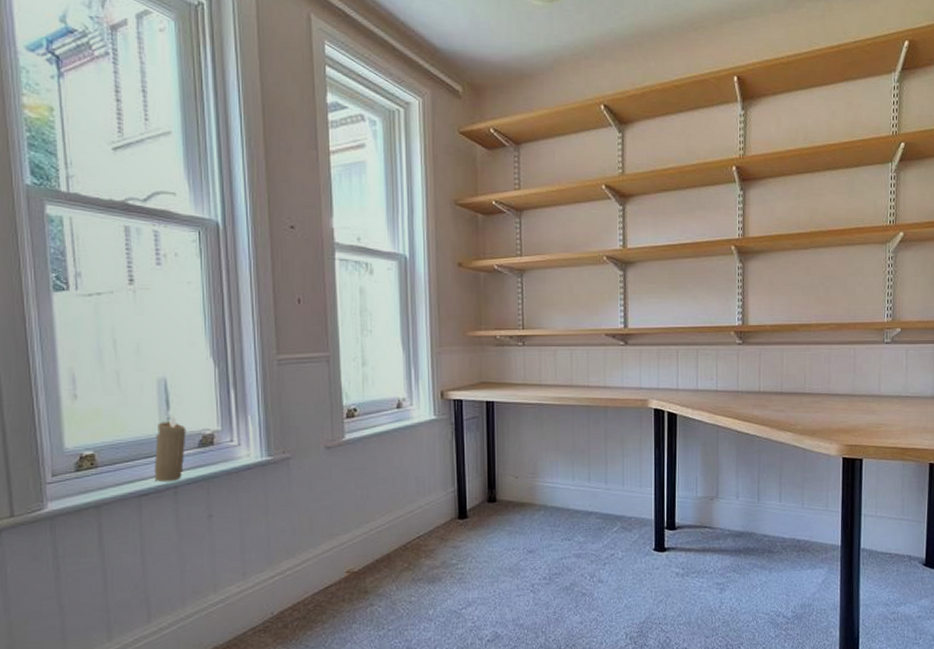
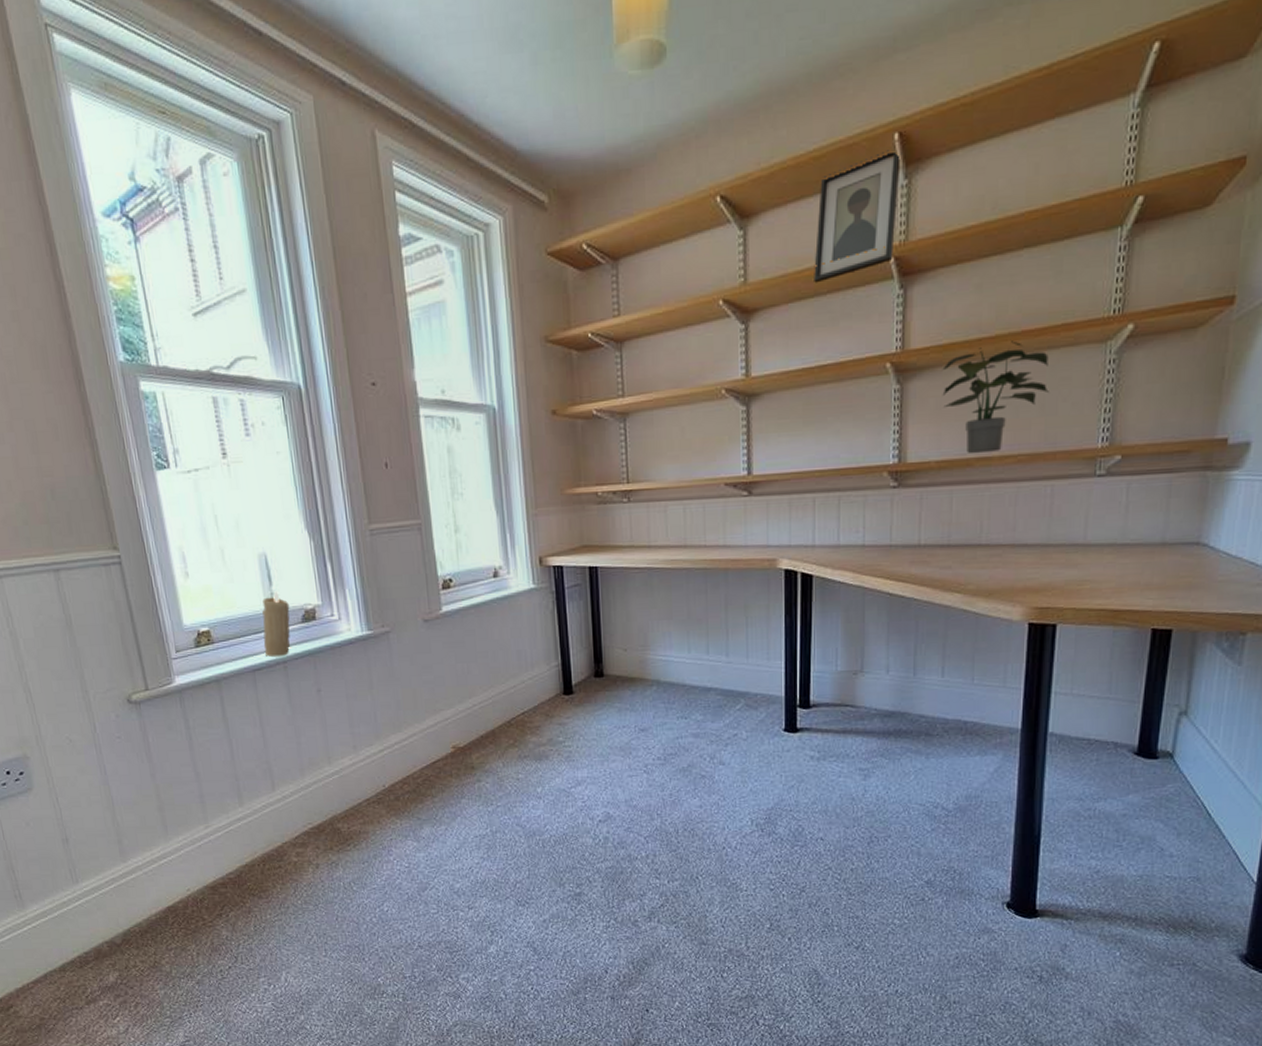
picture frame: none [676,88,740,180] -> present [814,150,902,283]
potted plant: none [773,237,849,320] -> present [942,340,1049,453]

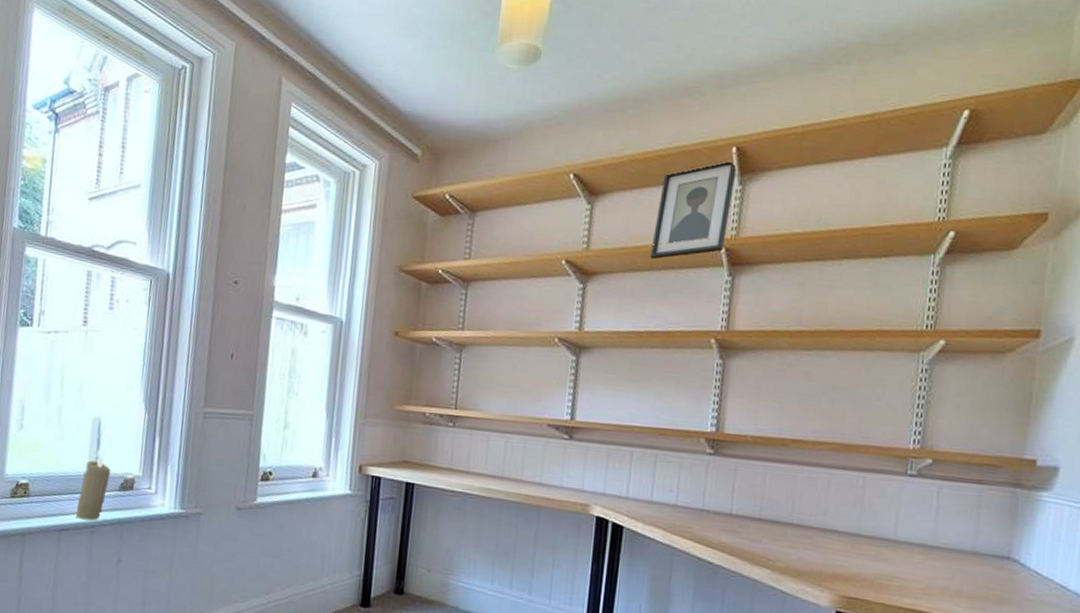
potted plant: present [942,340,1049,453] -> none [762,337,864,437]

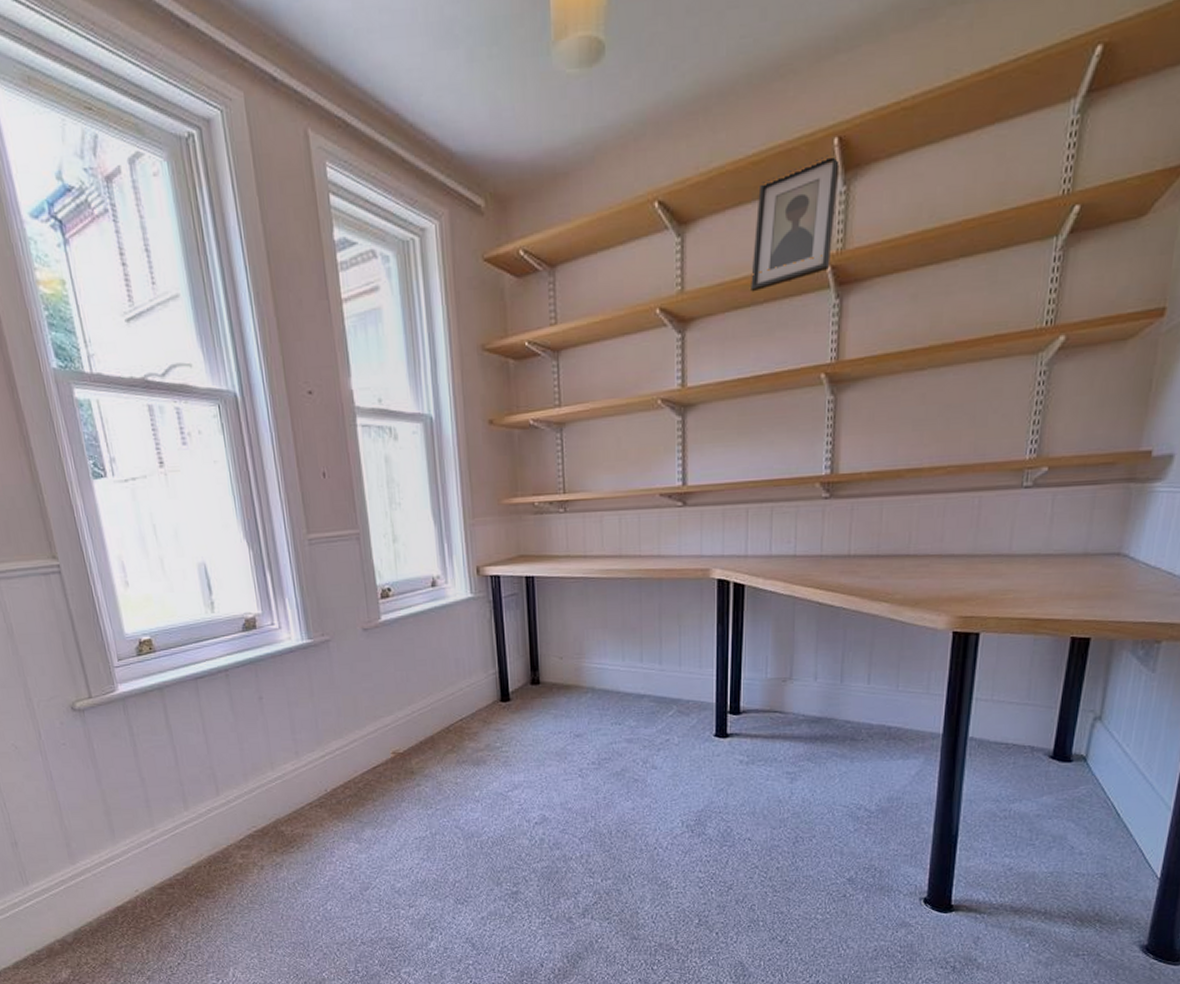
candle: present [76,456,111,522] -> none [203,600,232,666]

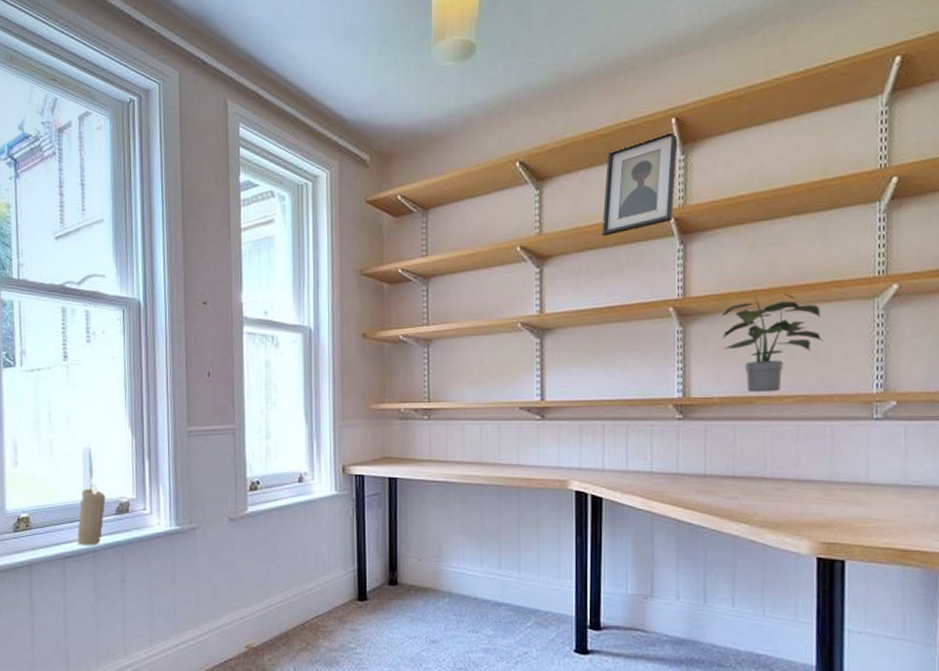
candle: none [203,600,232,666] -> present [77,483,106,547]
potted plant: none [875,352,981,464] -> present [721,293,823,392]

